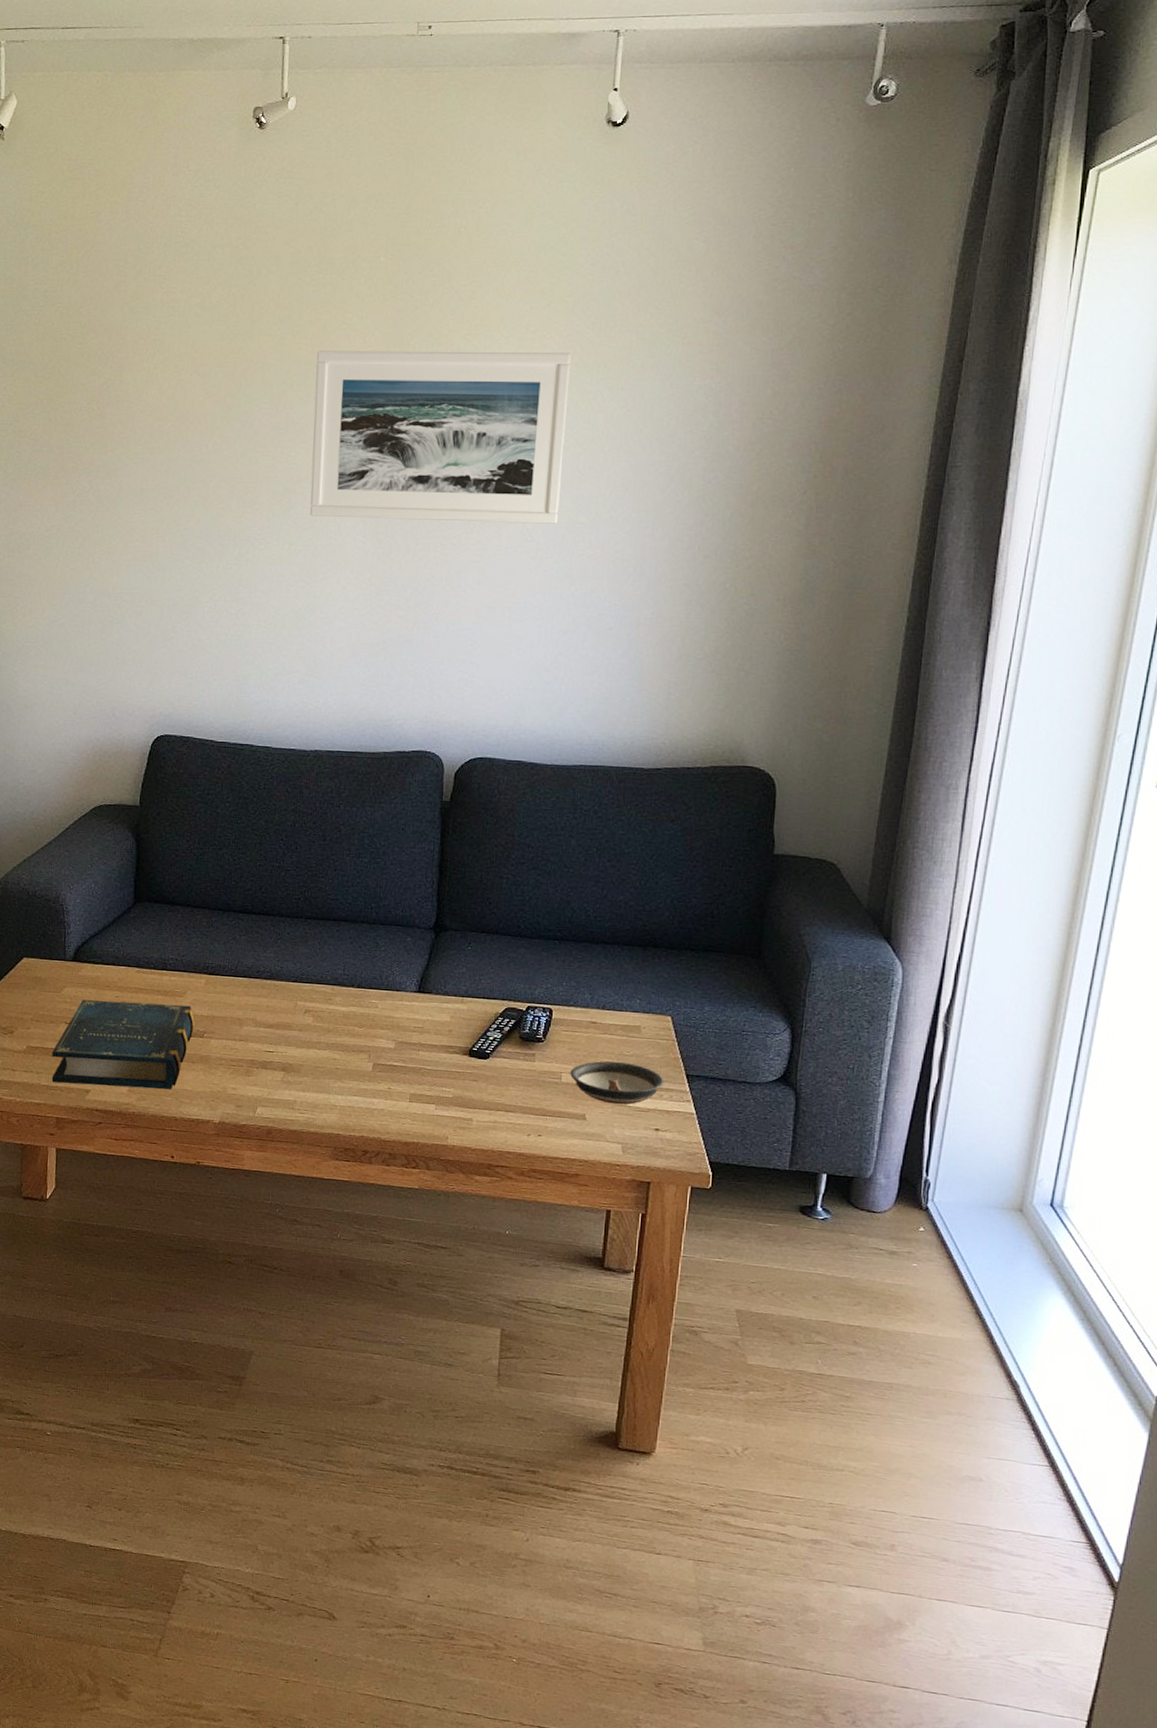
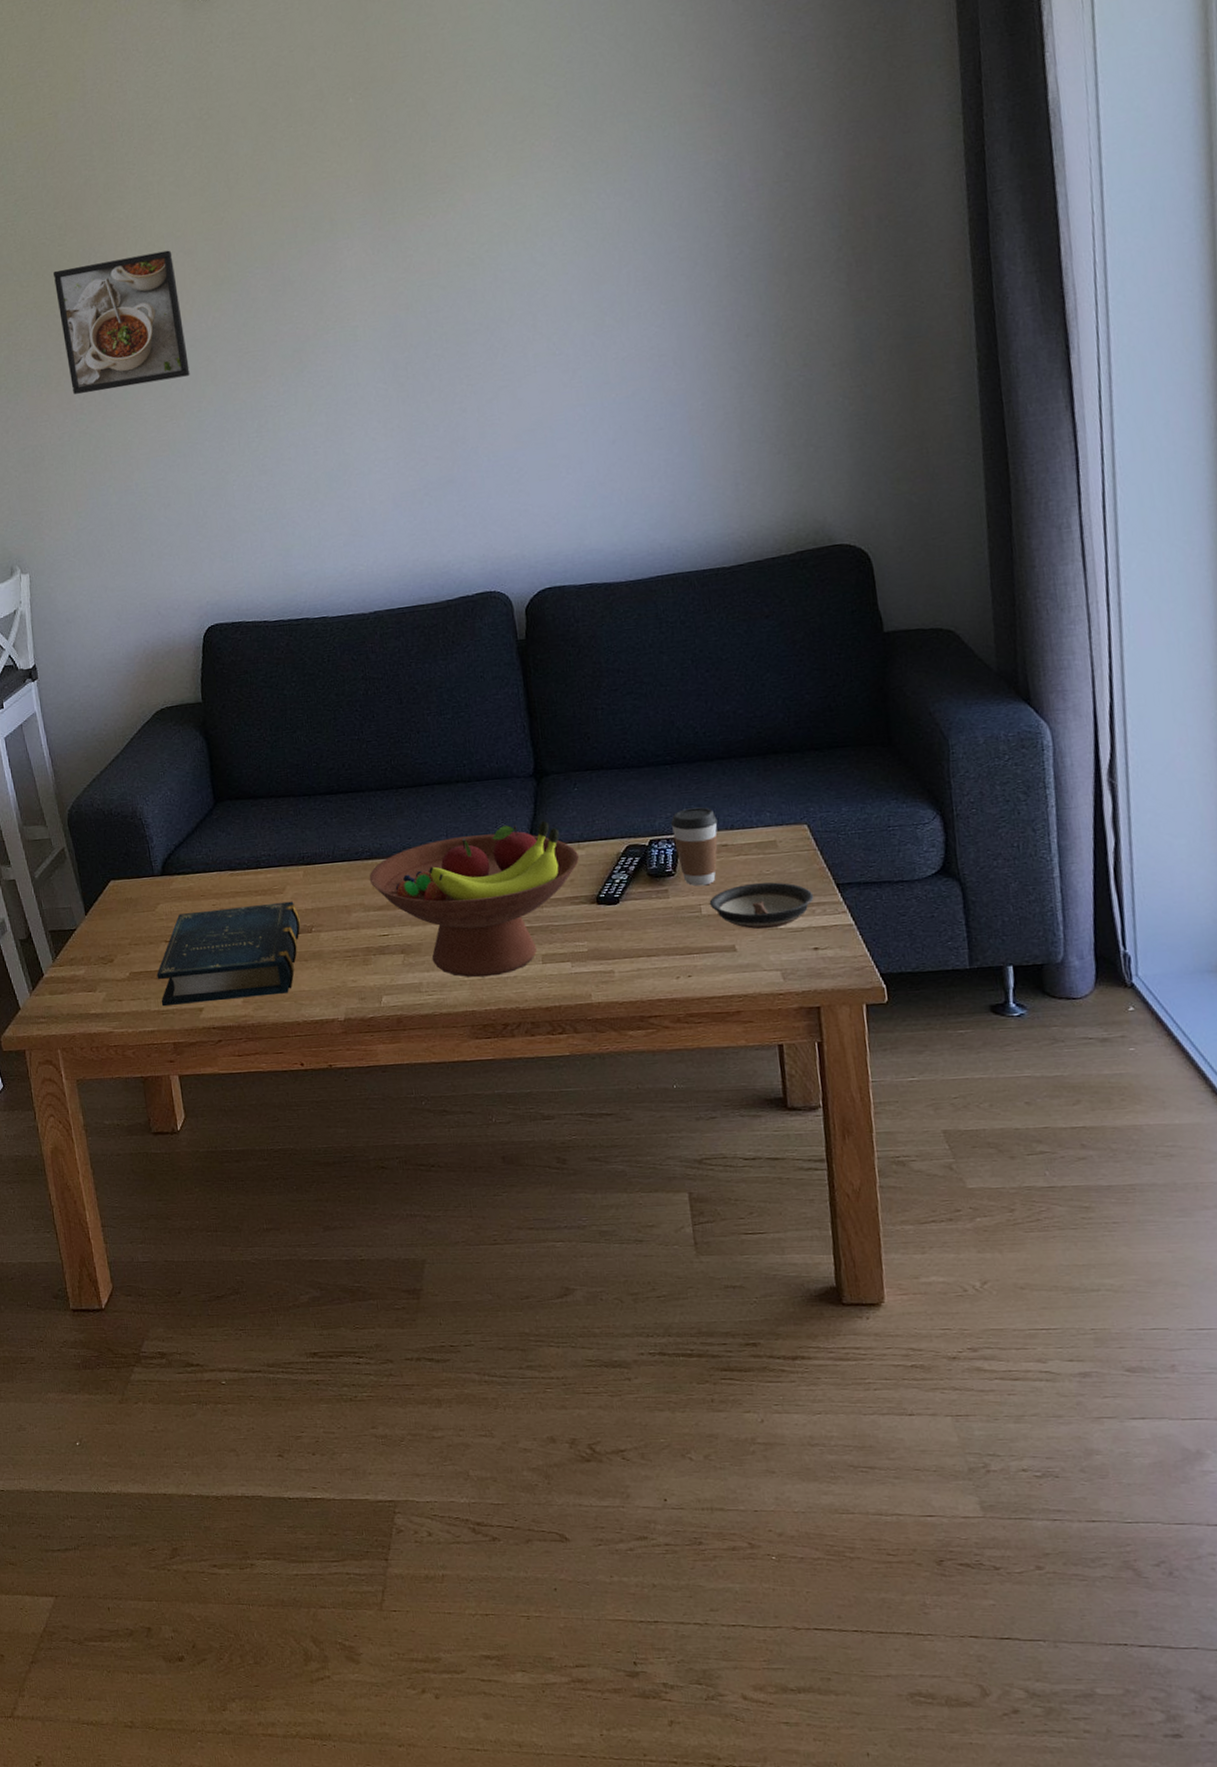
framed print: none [68,367,186,494] -> present [53,250,190,394]
fruit bowl: none [265,970,460,1106] -> present [369,820,579,978]
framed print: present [310,351,571,524] -> none [302,155,584,373]
coffee cup: none [549,983,592,1056] -> present [670,807,718,887]

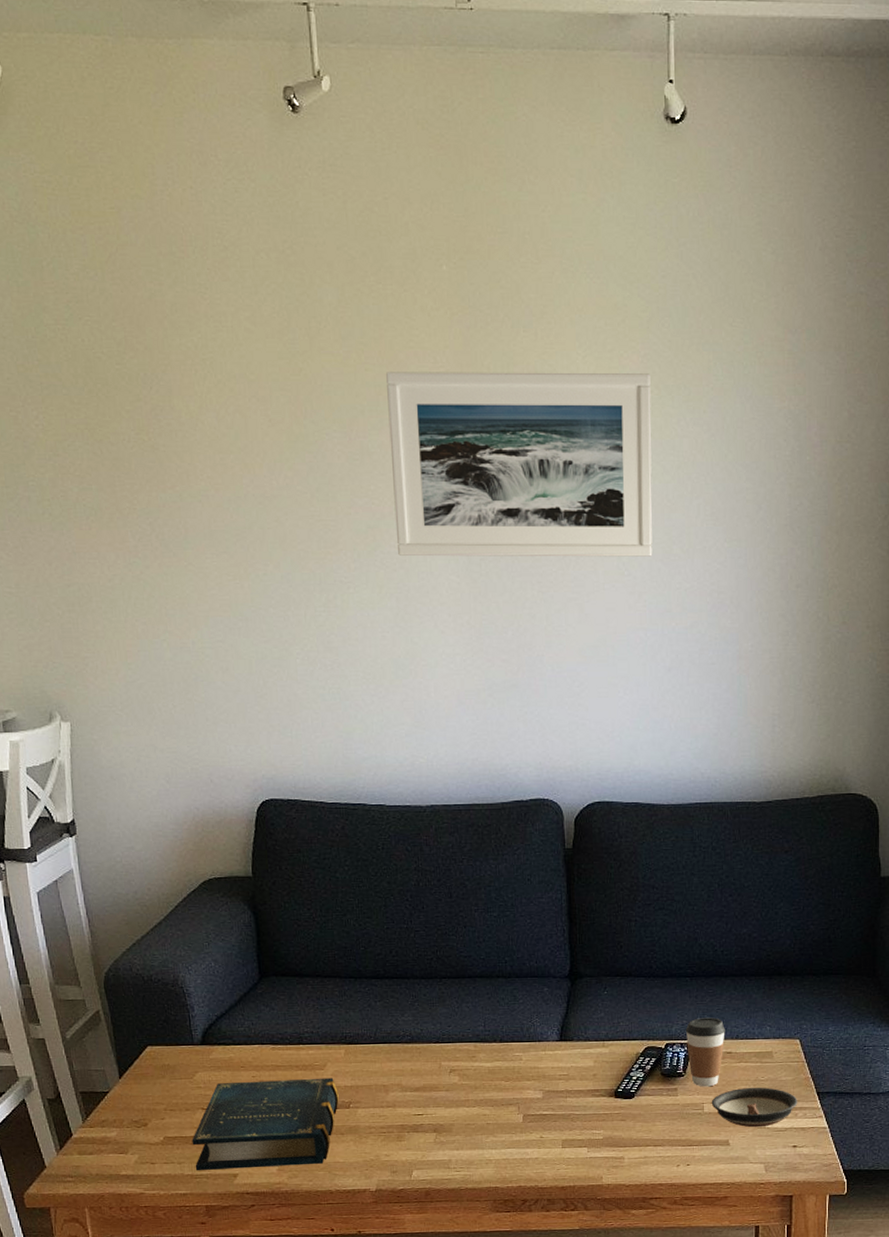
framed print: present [53,250,190,394] -> none [109,391,257,535]
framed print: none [302,155,584,373] -> present [386,372,653,557]
fruit bowl: present [369,820,579,978] -> none [408,1019,603,1158]

